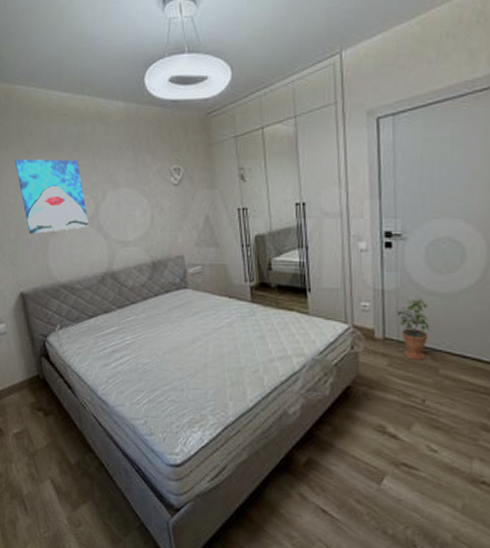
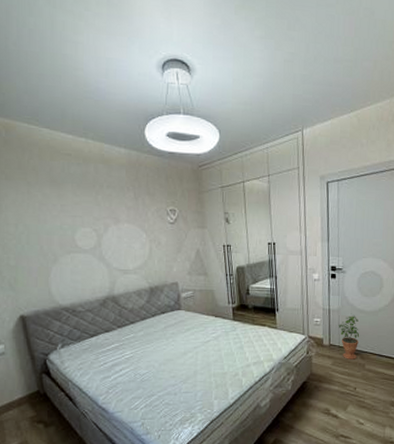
wall art: present [15,159,88,234] -> none [16,191,91,261]

